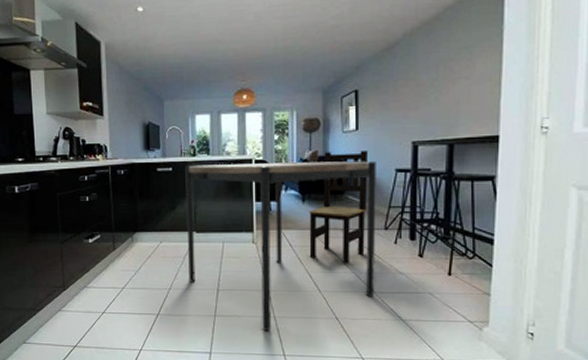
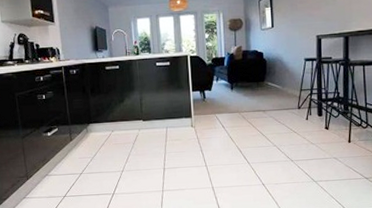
dining table: present [185,161,376,332] -> none [130,53,293,201]
dining chair: present [309,151,369,264] -> none [237,44,284,139]

